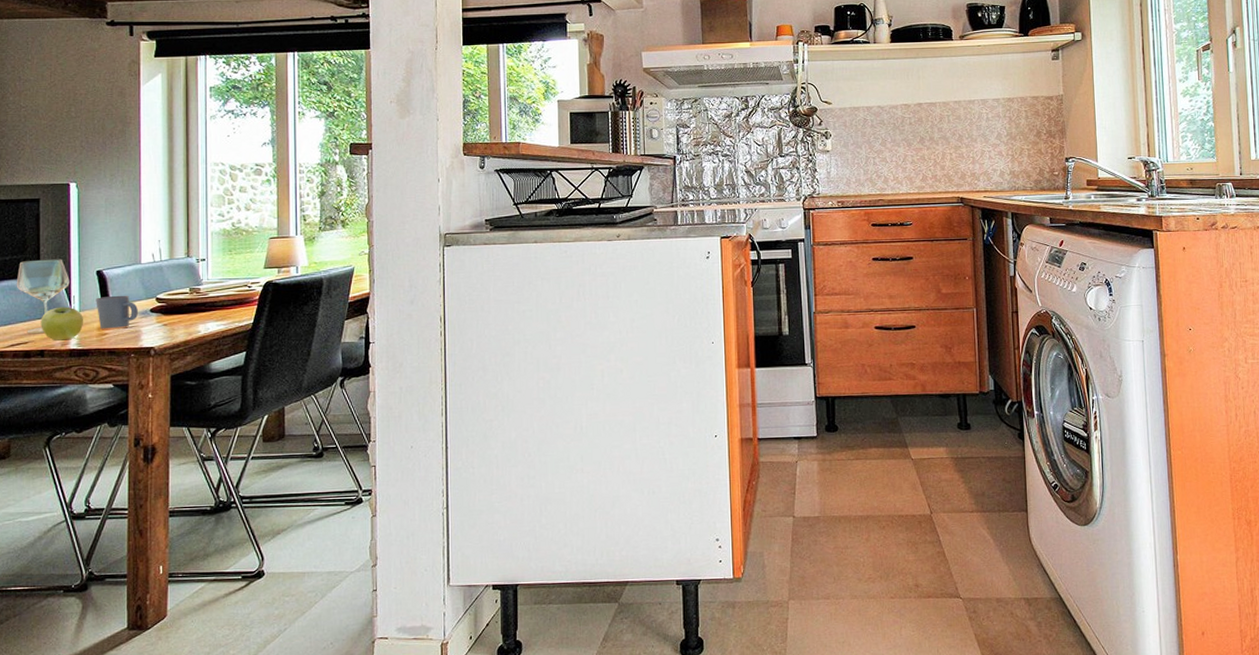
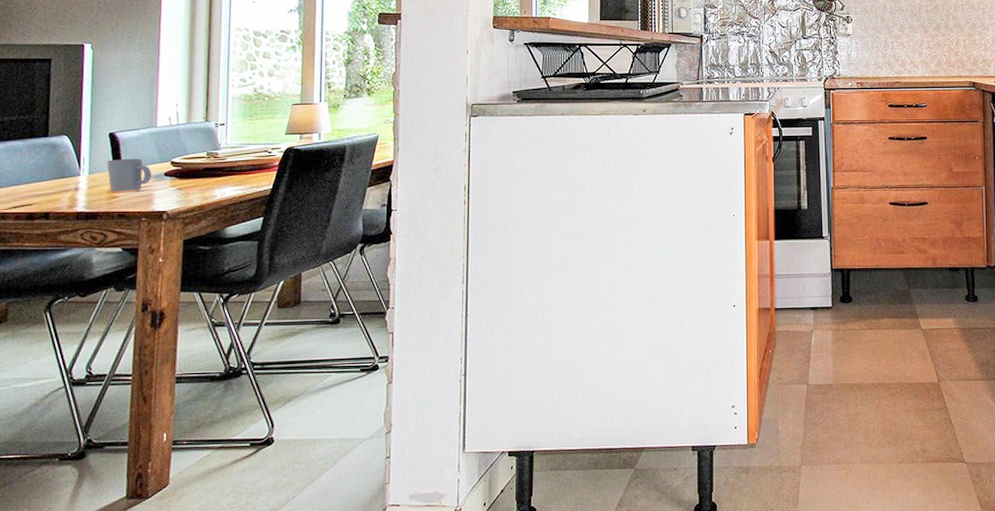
wine glass: present [16,259,70,334] -> none [22,120,80,196]
fruit: present [41,306,83,341] -> none [46,169,93,203]

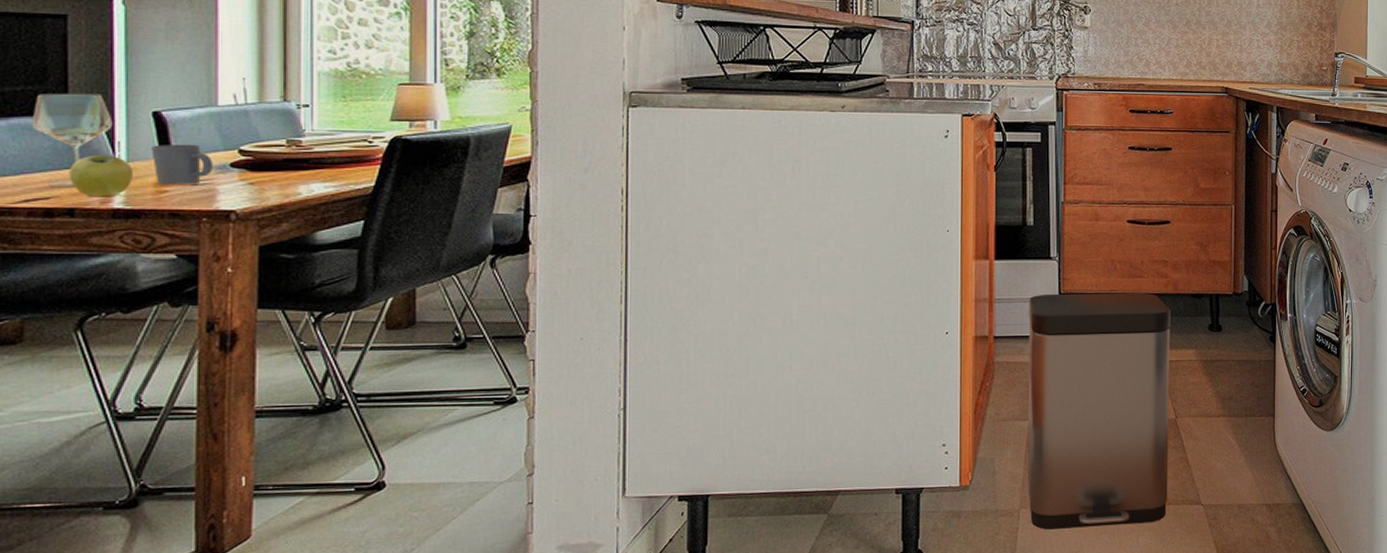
wine glass: none [22,120,80,196] -> present [31,93,113,188]
fruit: none [46,169,93,203] -> present [69,154,132,197]
pedal bin: none [805,267,934,485] -> present [1028,292,1170,530]

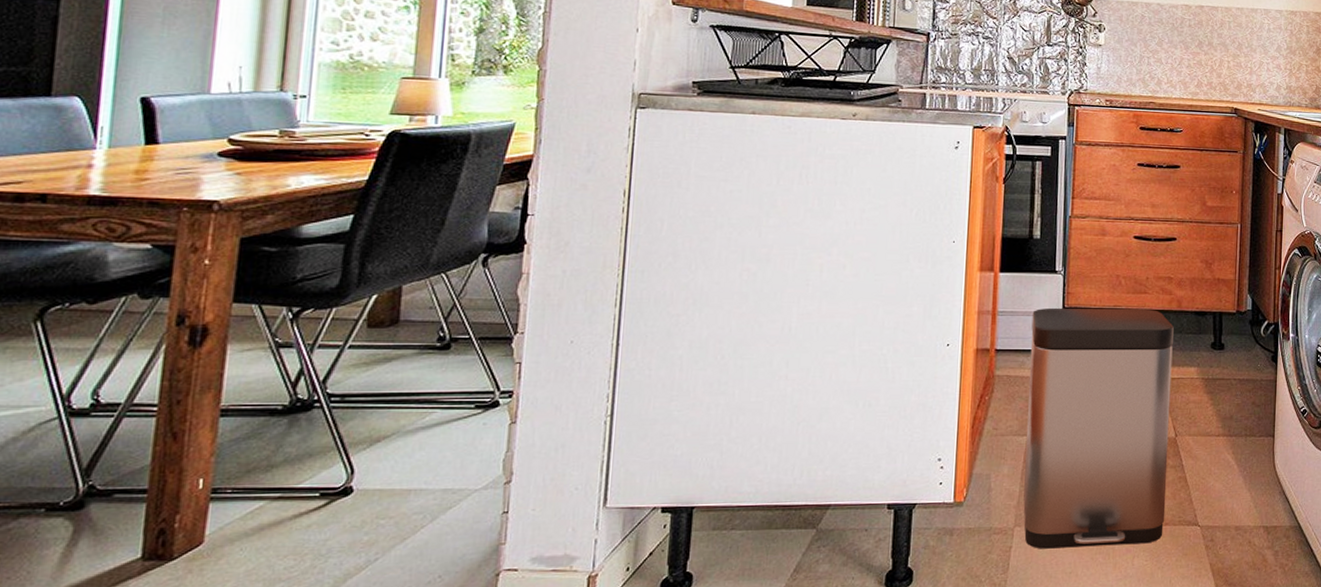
wine glass: present [31,93,113,188] -> none [11,75,98,173]
fruit: present [69,154,132,197] -> none [45,139,114,183]
mug: present [151,144,214,187] -> none [135,130,201,175]

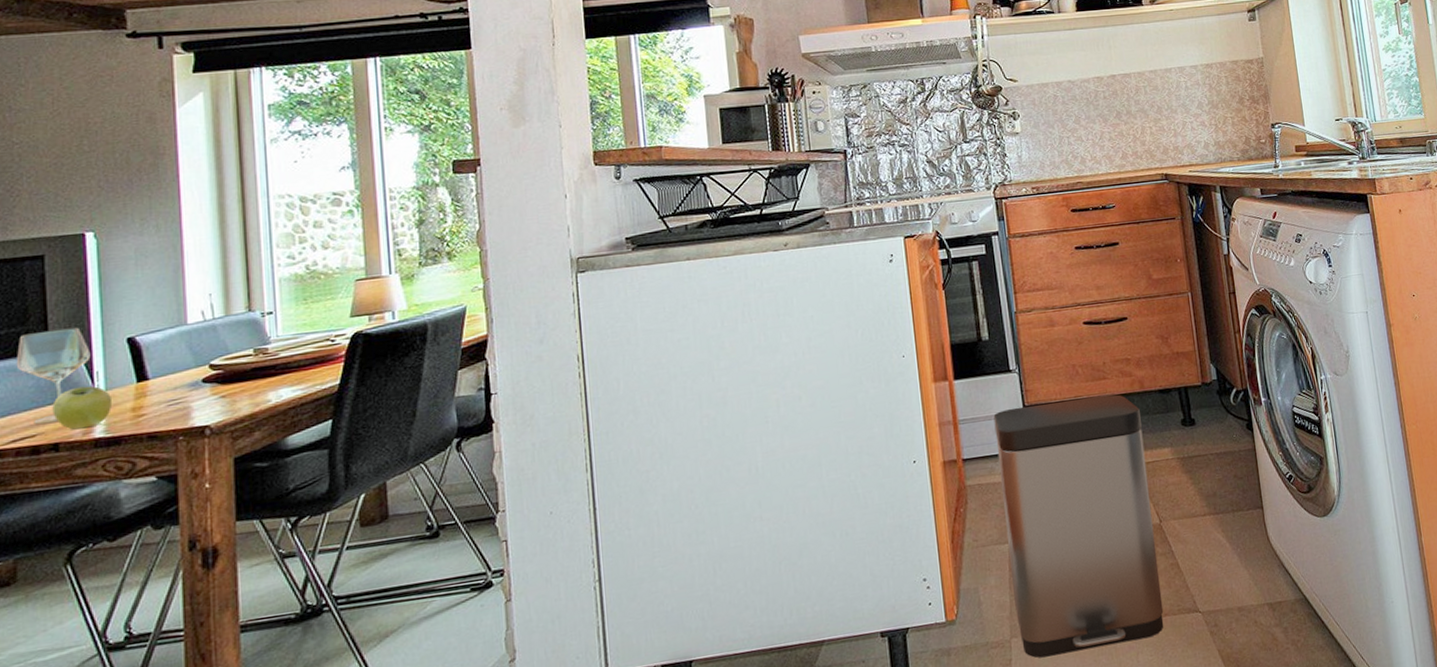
wine glass: none [11,75,98,173] -> present [16,327,91,425]
fruit: none [45,139,114,183] -> present [52,385,112,430]

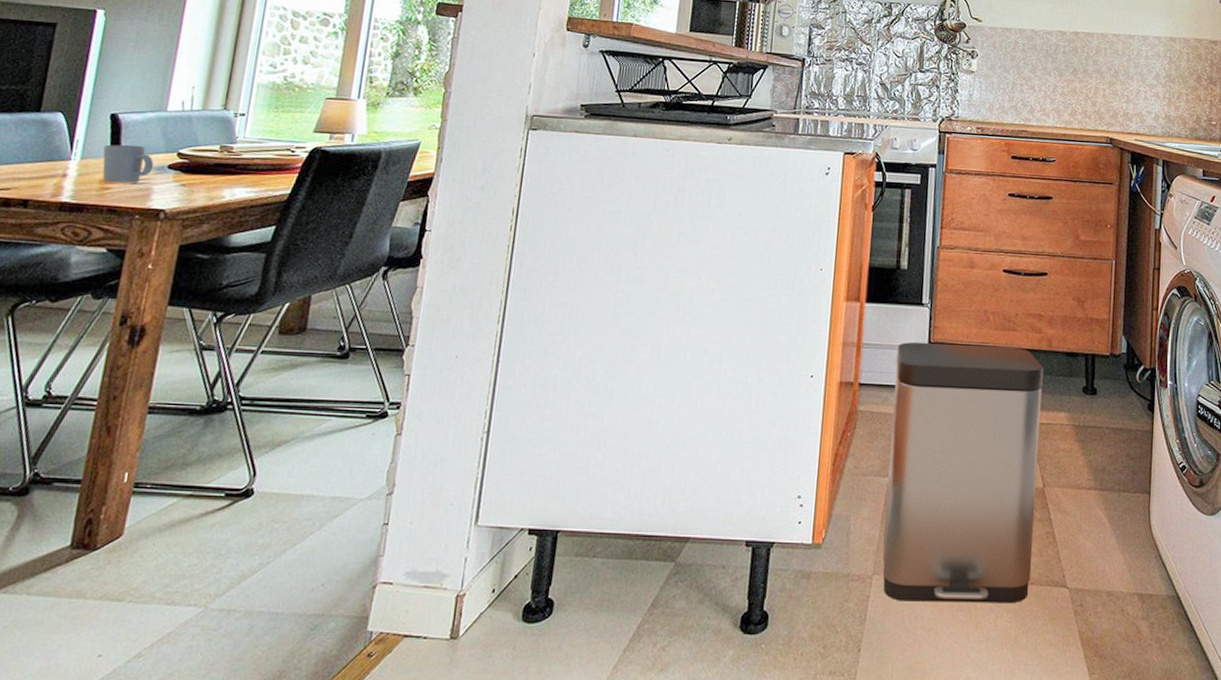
wine glass: present [16,327,91,425] -> none [8,93,76,181]
fruit: present [52,385,112,430] -> none [29,150,85,191]
mug: none [127,364,187,411] -> present [102,144,154,185]

